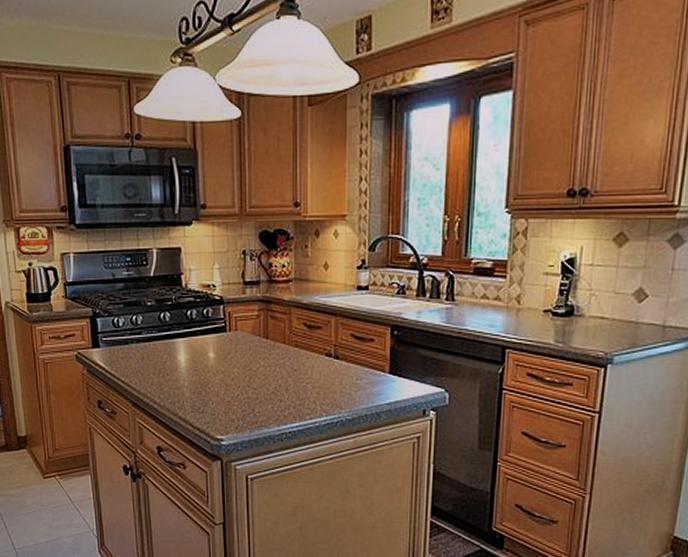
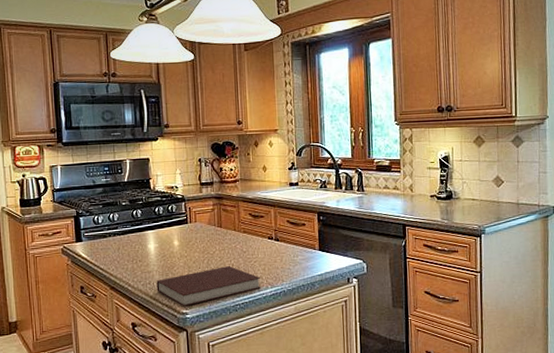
notebook: none [187,387,314,432] -> present [156,266,262,307]

